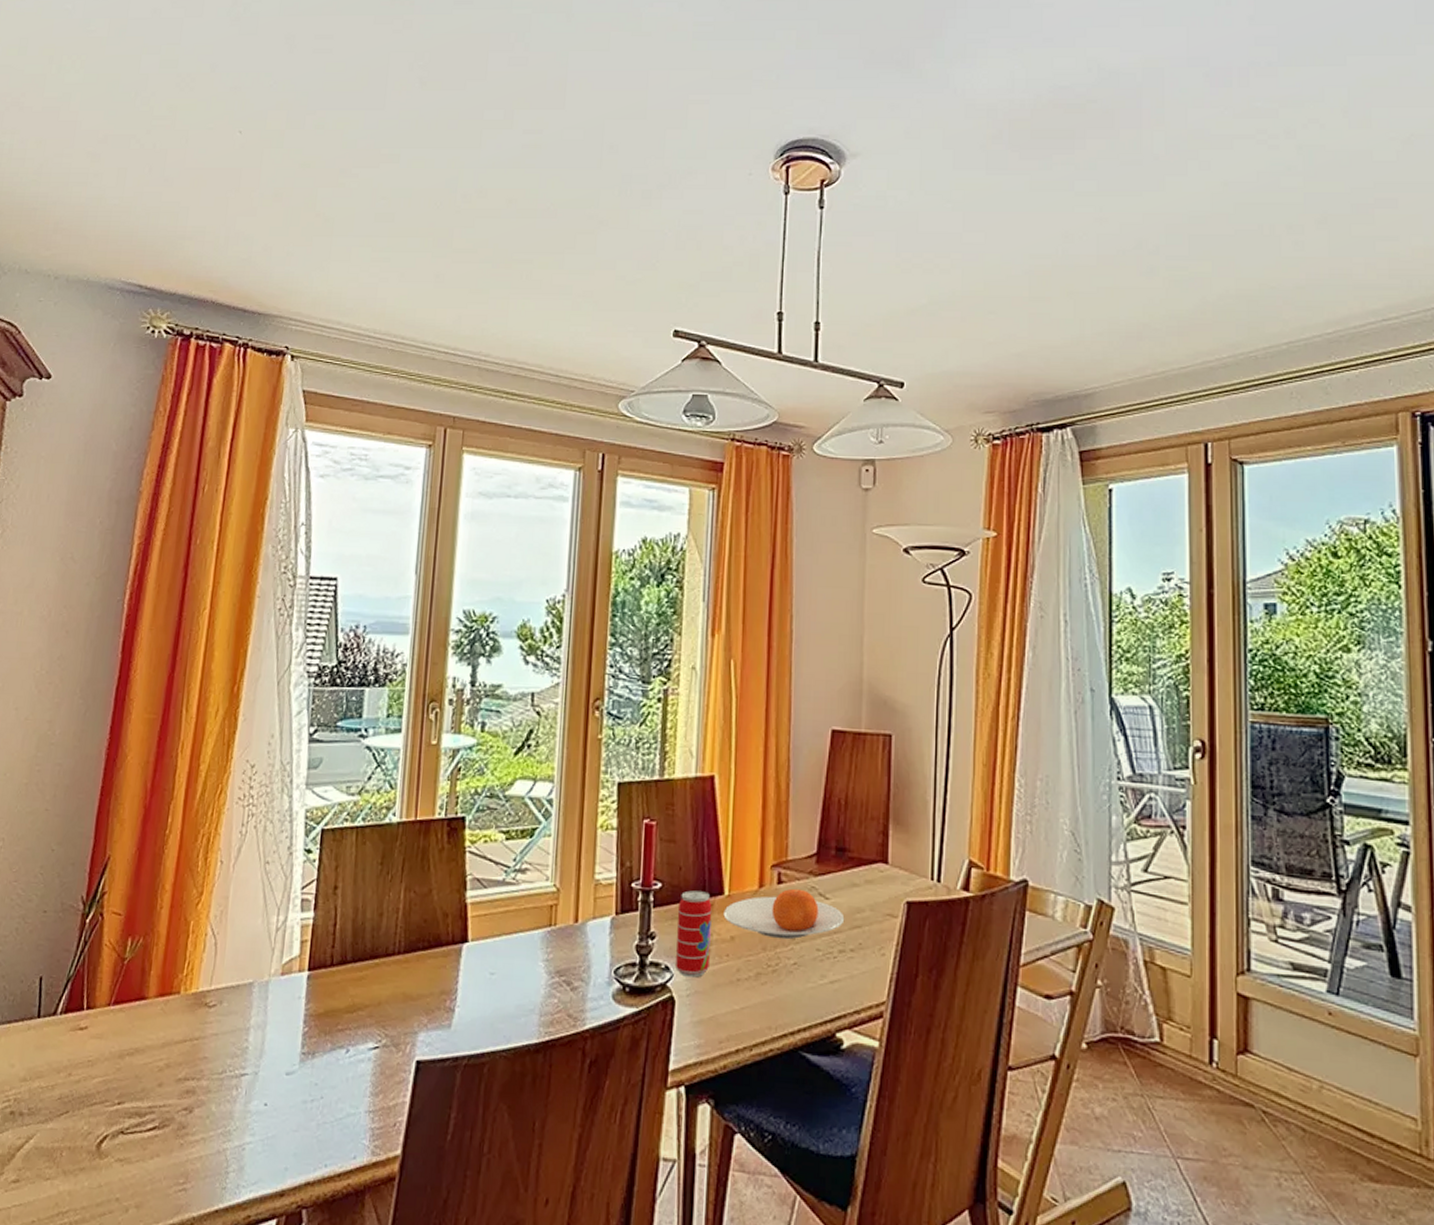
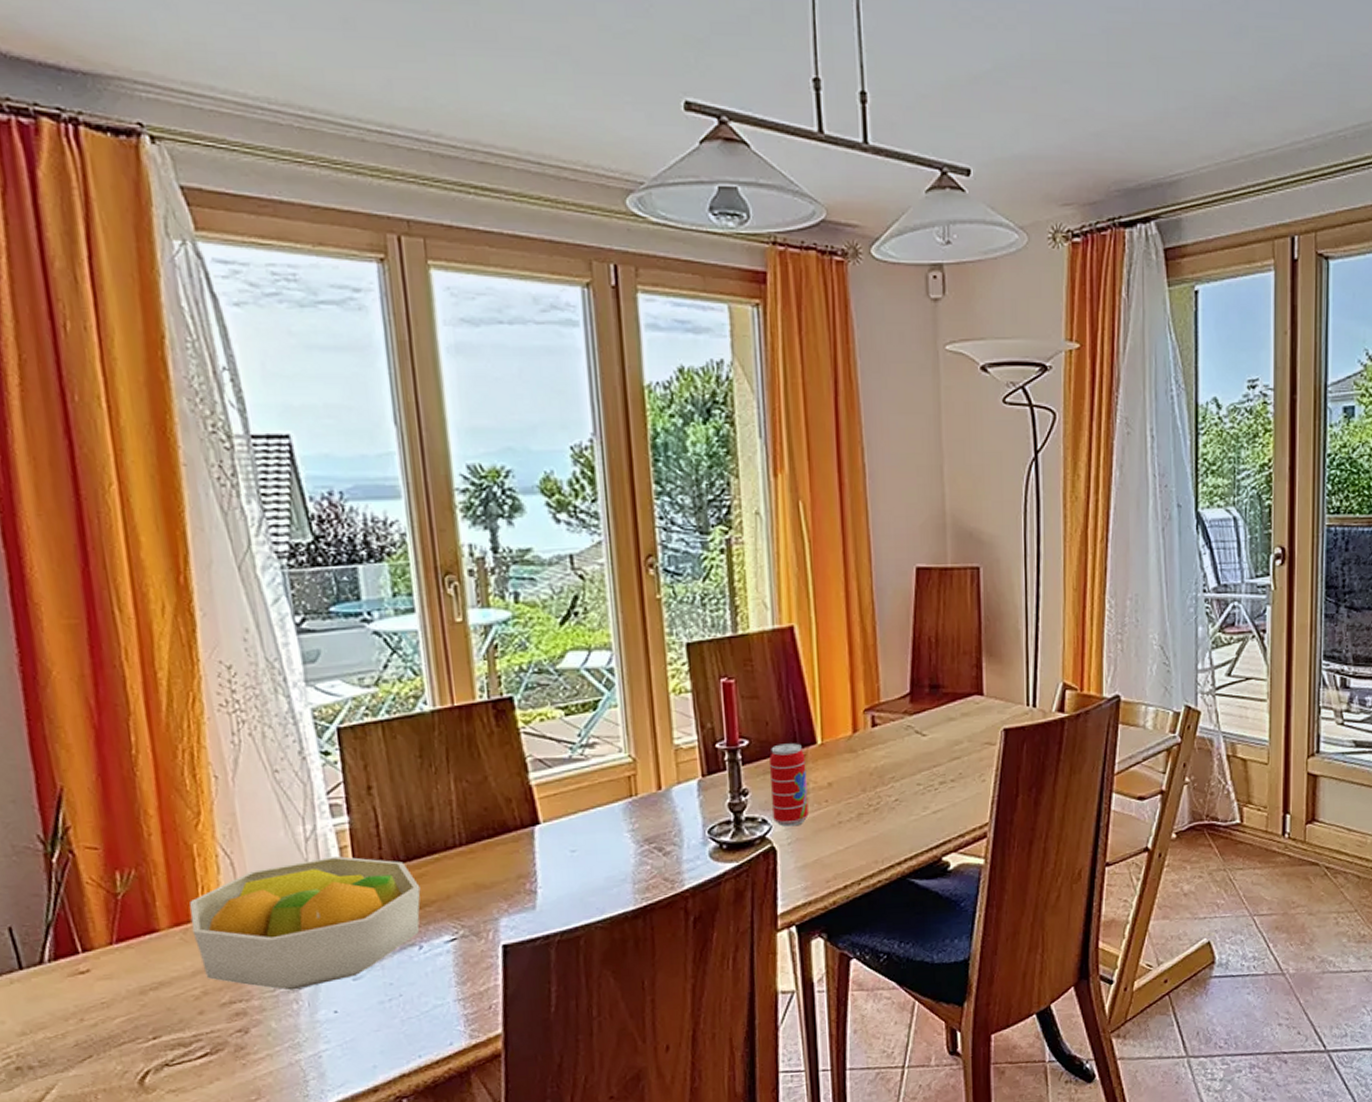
fruit bowl: none [171,949,358,1076] -> present [190,856,421,991]
plate: present [723,888,845,940] -> none [818,729,943,779]

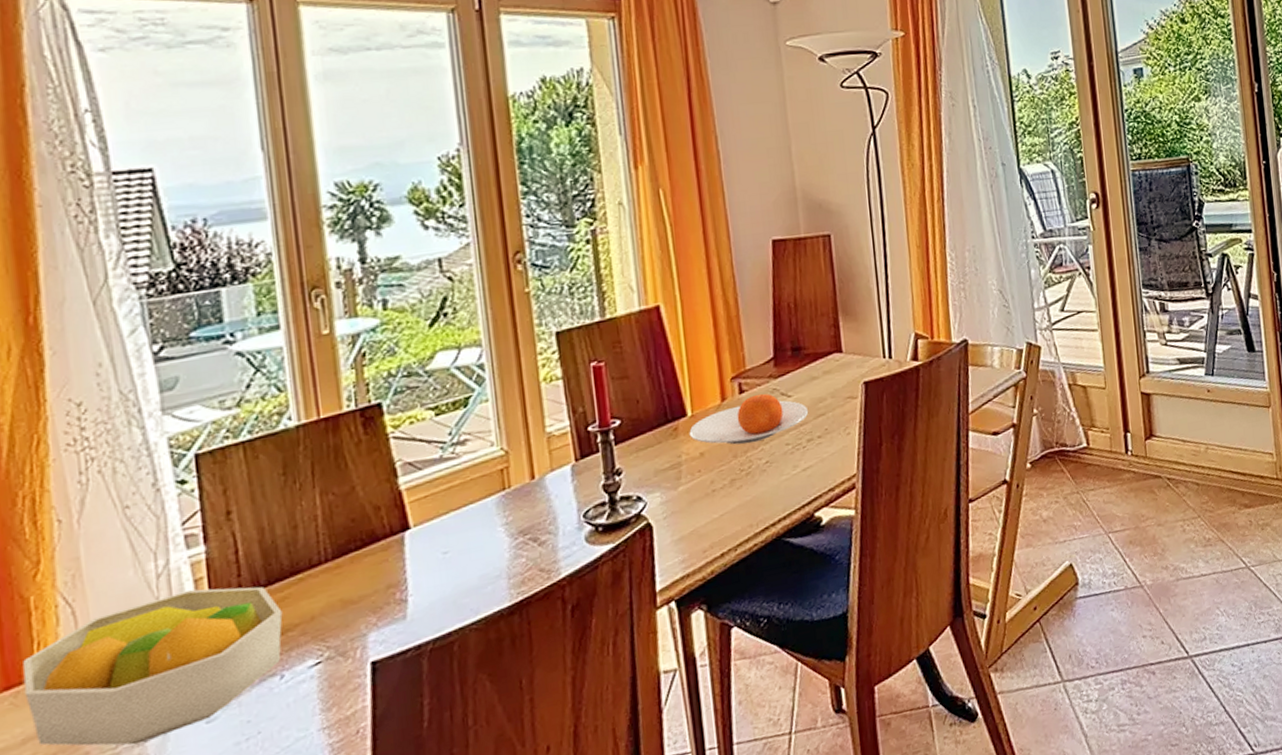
beverage can: present [768,743,809,827] -> none [641,417,683,502]
plate: none [818,729,943,779] -> present [689,393,809,445]

